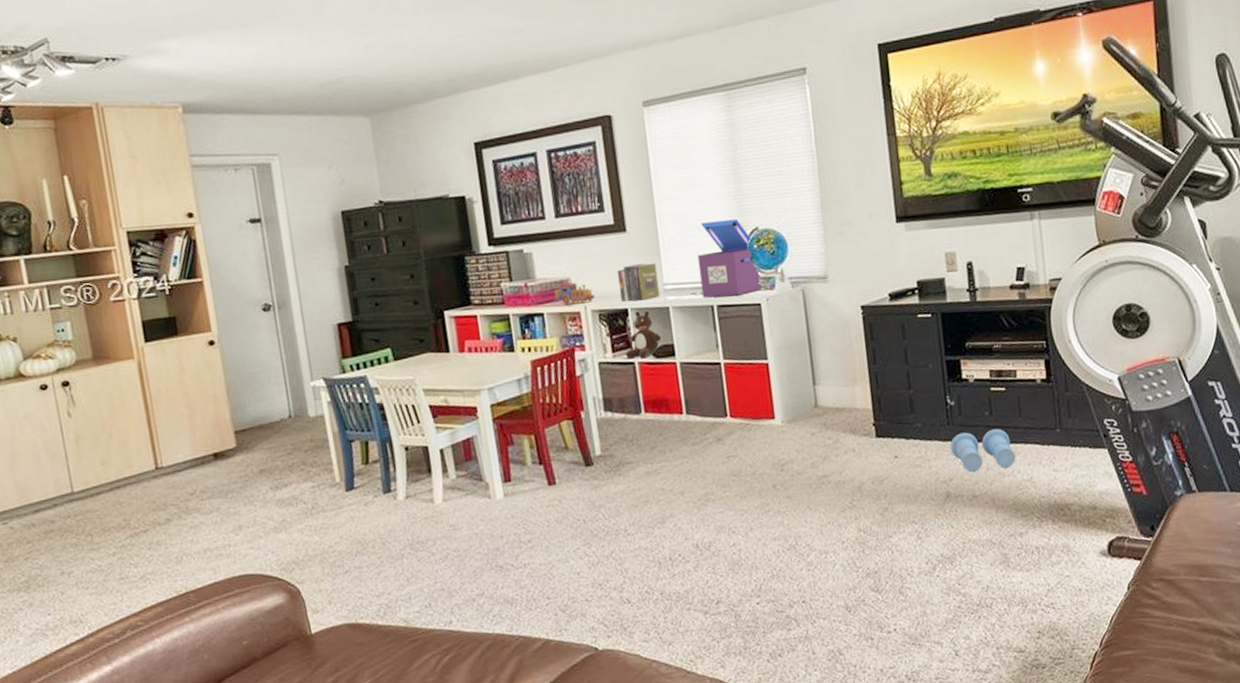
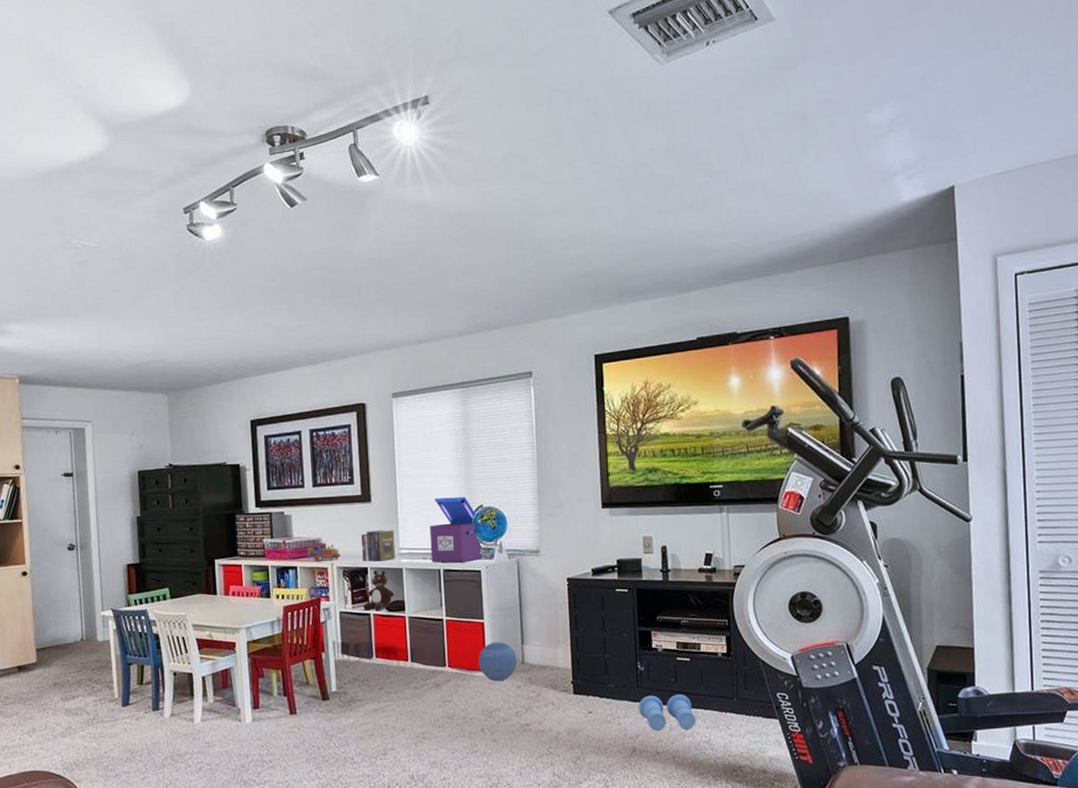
ball: none [764,384,810,430] -> present [478,641,517,682]

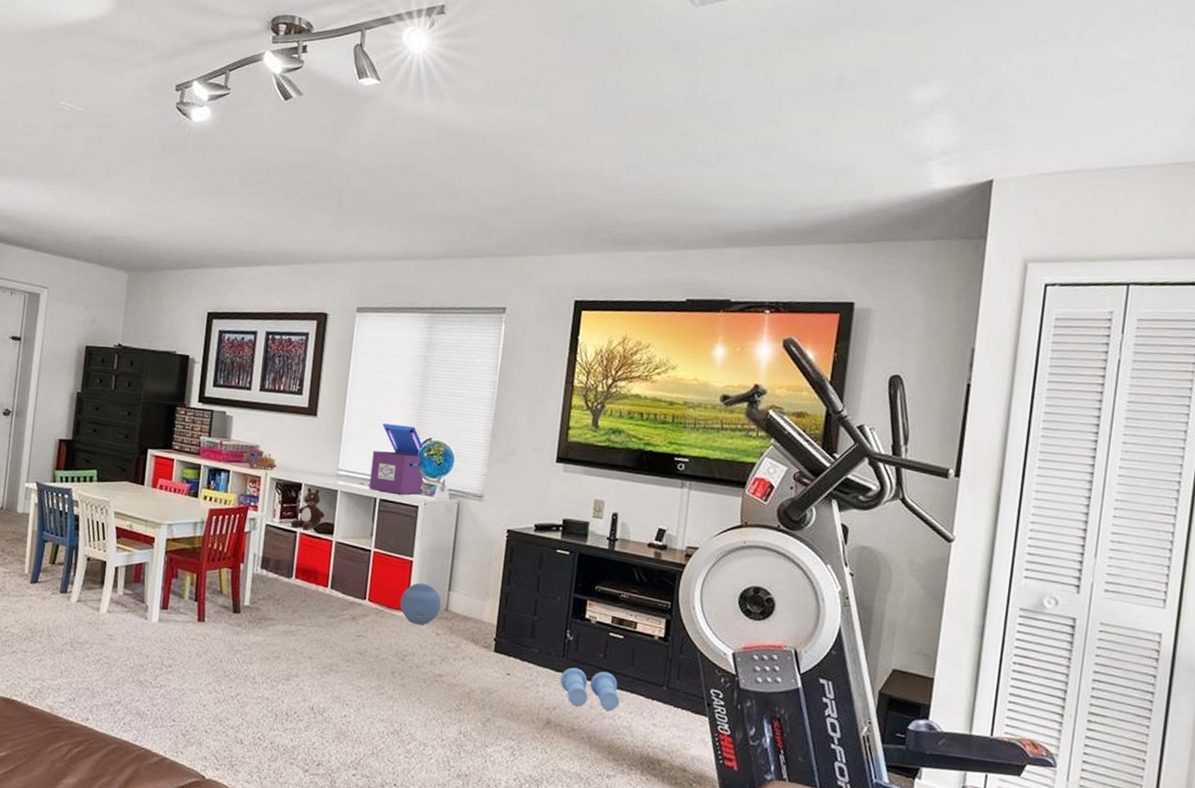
books: present [361,530,396,562] -> none [298,445,336,480]

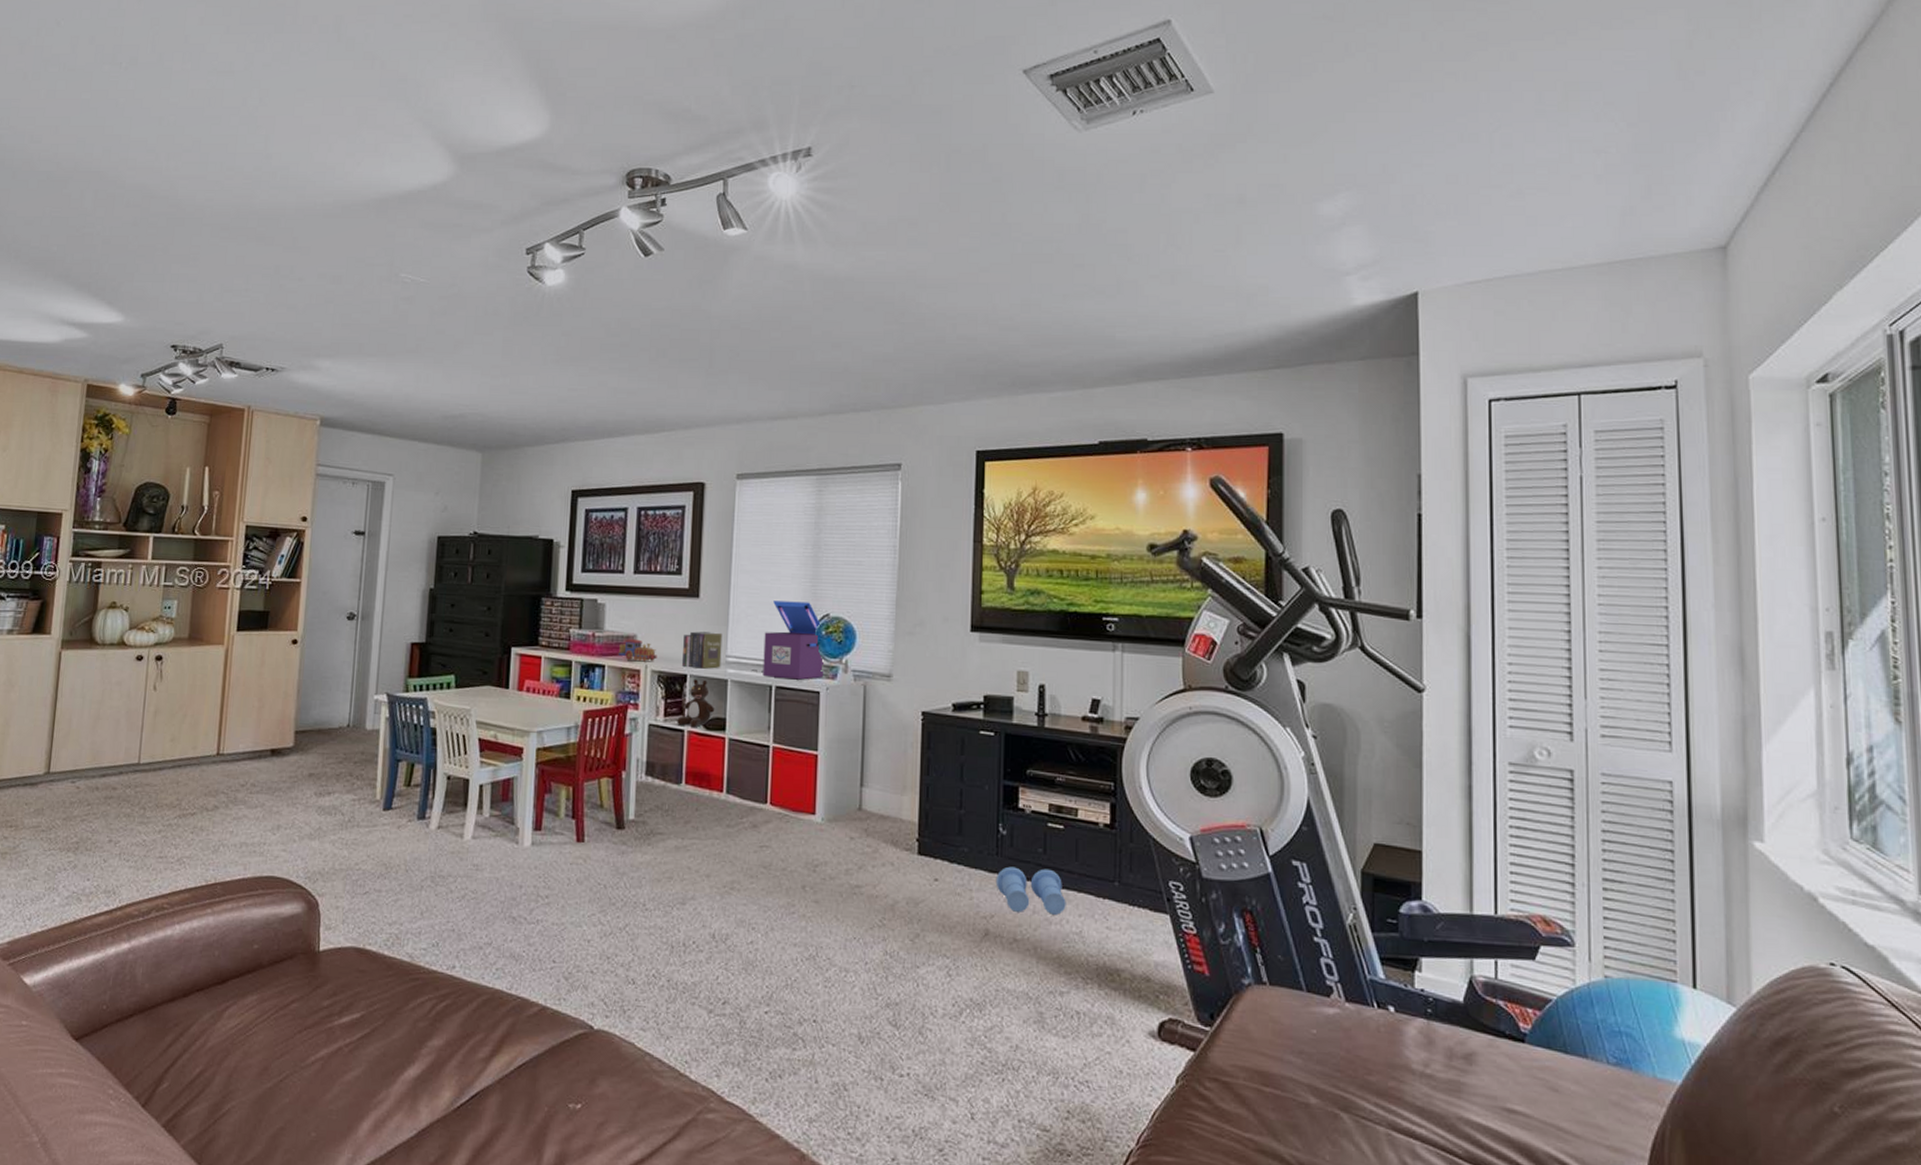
books: none [298,445,336,480] -> present [682,631,723,669]
ball: present [400,583,441,625] -> none [806,780,853,829]

